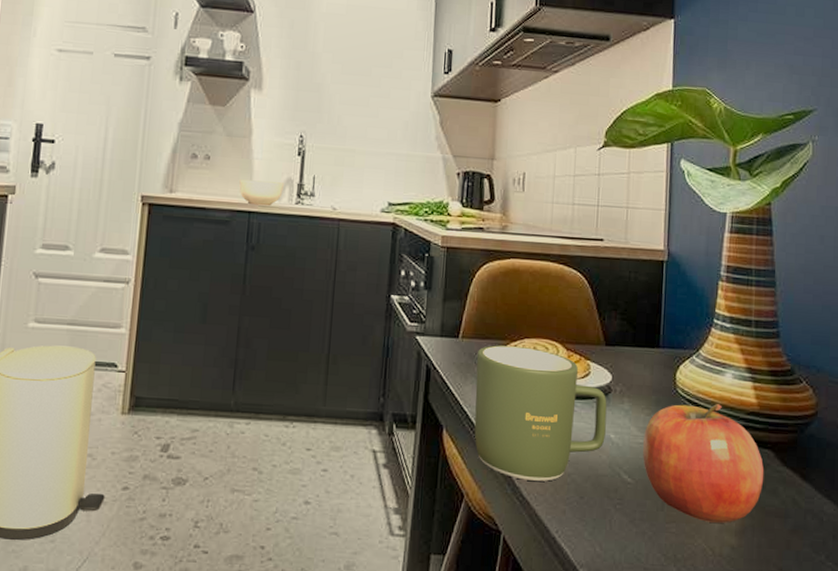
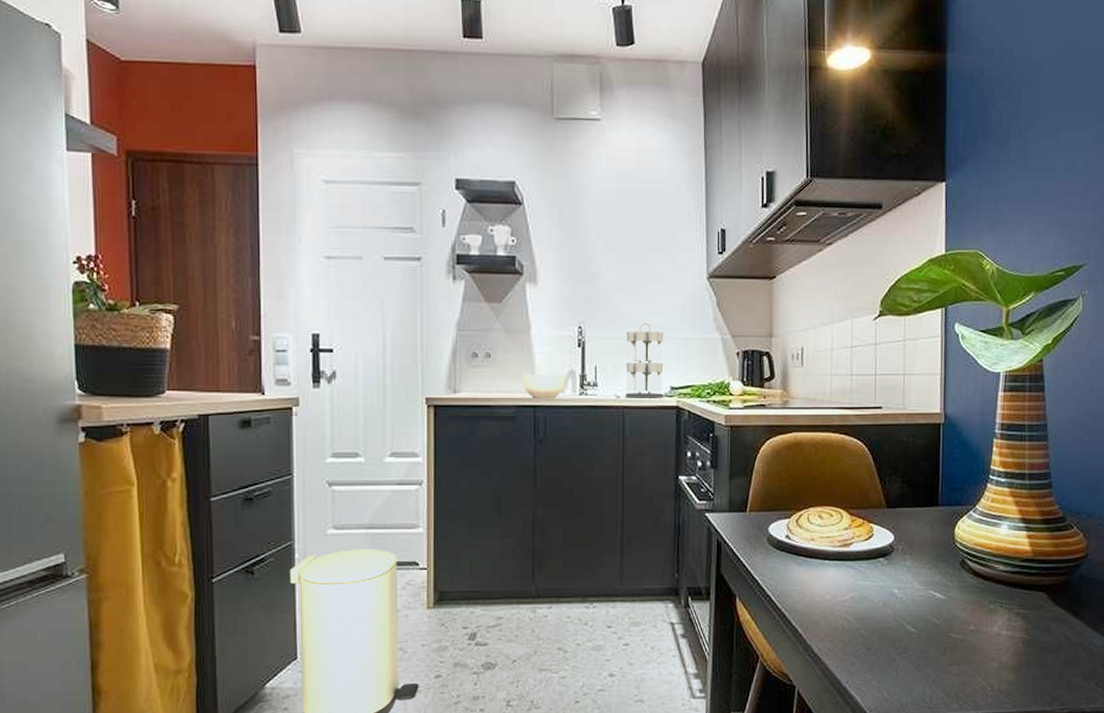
spice rack: none [342,135,385,214] -> present [626,322,664,398]
mug: present [474,345,607,481] -> none [765,515,890,638]
fruit: present [642,404,764,523] -> none [924,554,1039,662]

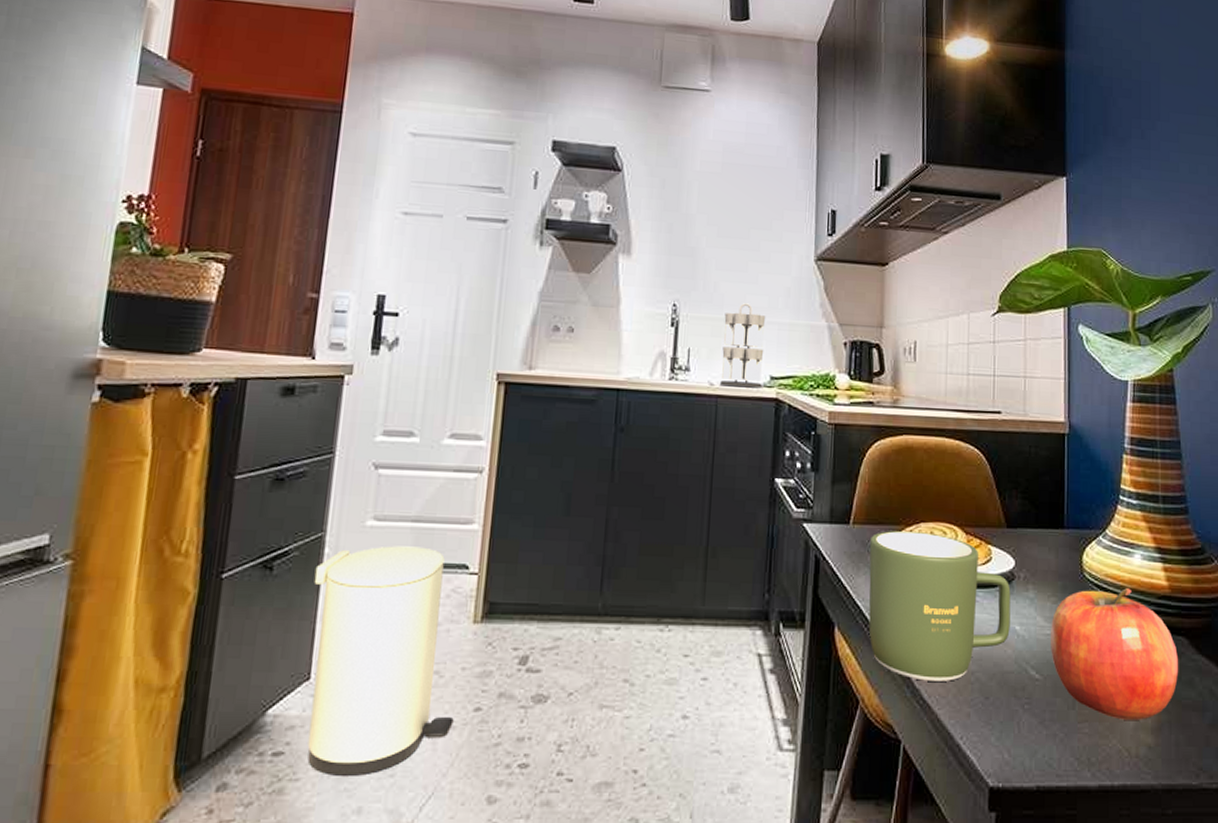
bowl: present [522,375,567,399] -> none [606,353,657,383]
mug: none [765,515,890,638] -> present [869,530,1011,681]
fruit: none [924,554,1039,662] -> present [1050,588,1179,720]

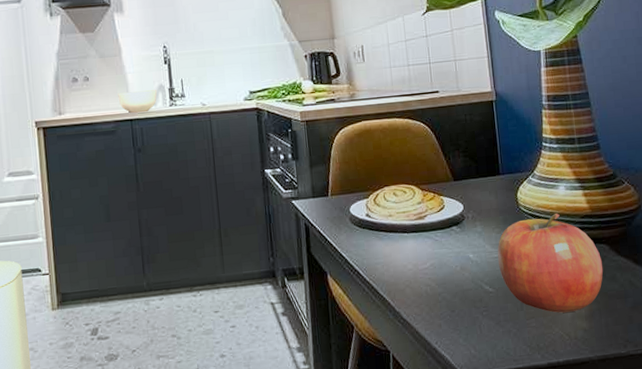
bowl: none [606,353,657,383] -> present [118,90,158,114]
spice rack: present [720,303,766,389] -> none [205,36,244,105]
mug: present [869,530,1011,681] -> none [346,193,465,306]

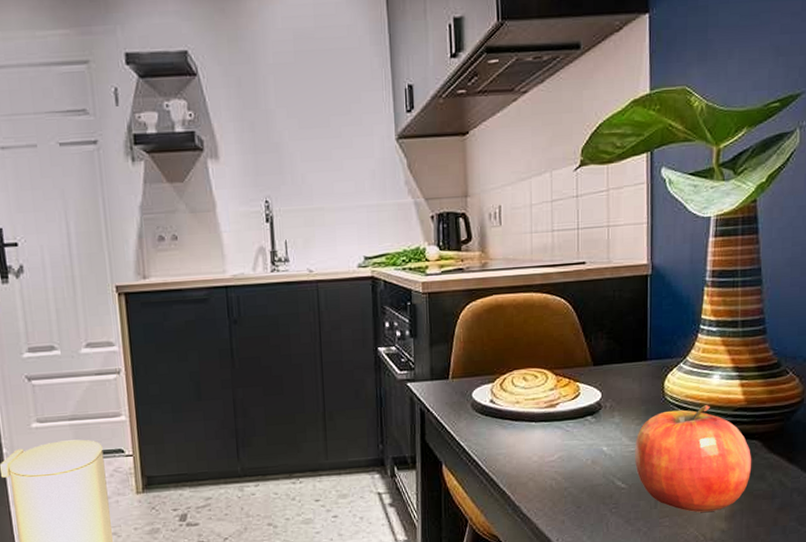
bowl: present [118,90,158,114] -> none [211,252,257,280]

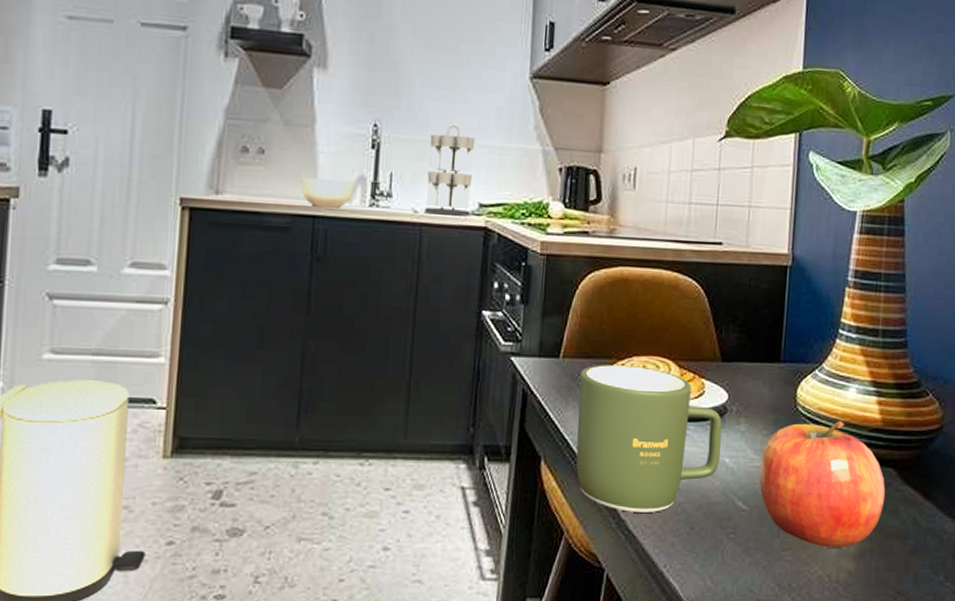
bowl: none [211,252,257,280] -> present [300,177,356,209]
spice rack: none [315,190,358,272] -> present [425,124,475,217]
mug: none [469,378,598,500] -> present [576,364,722,512]

